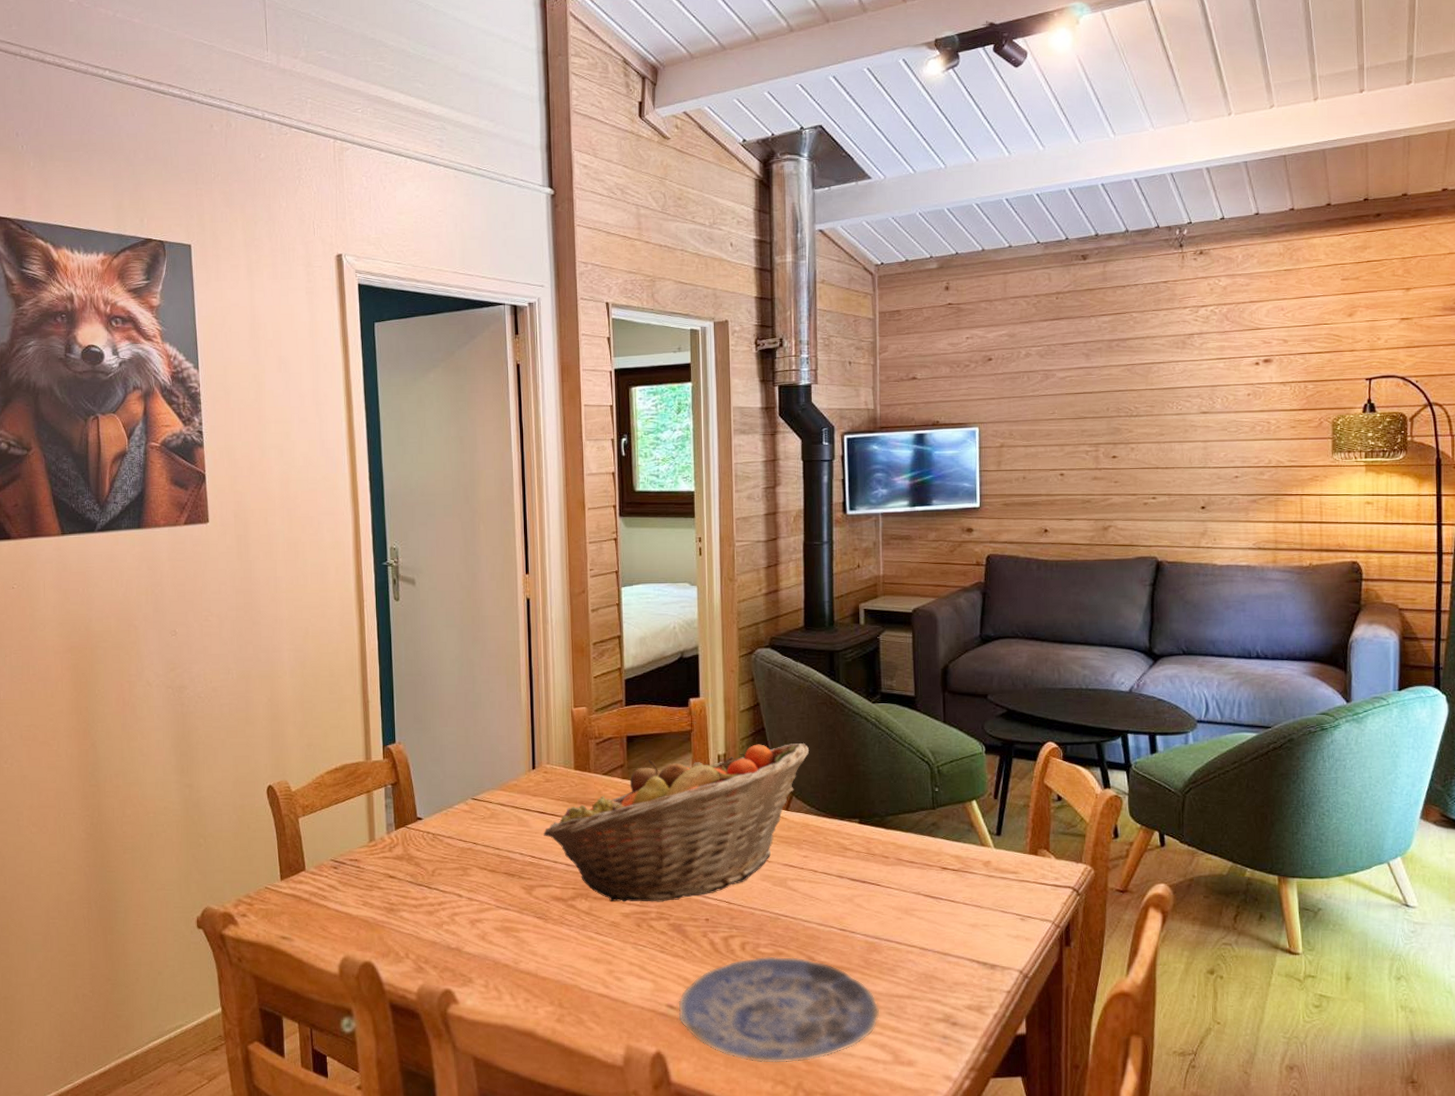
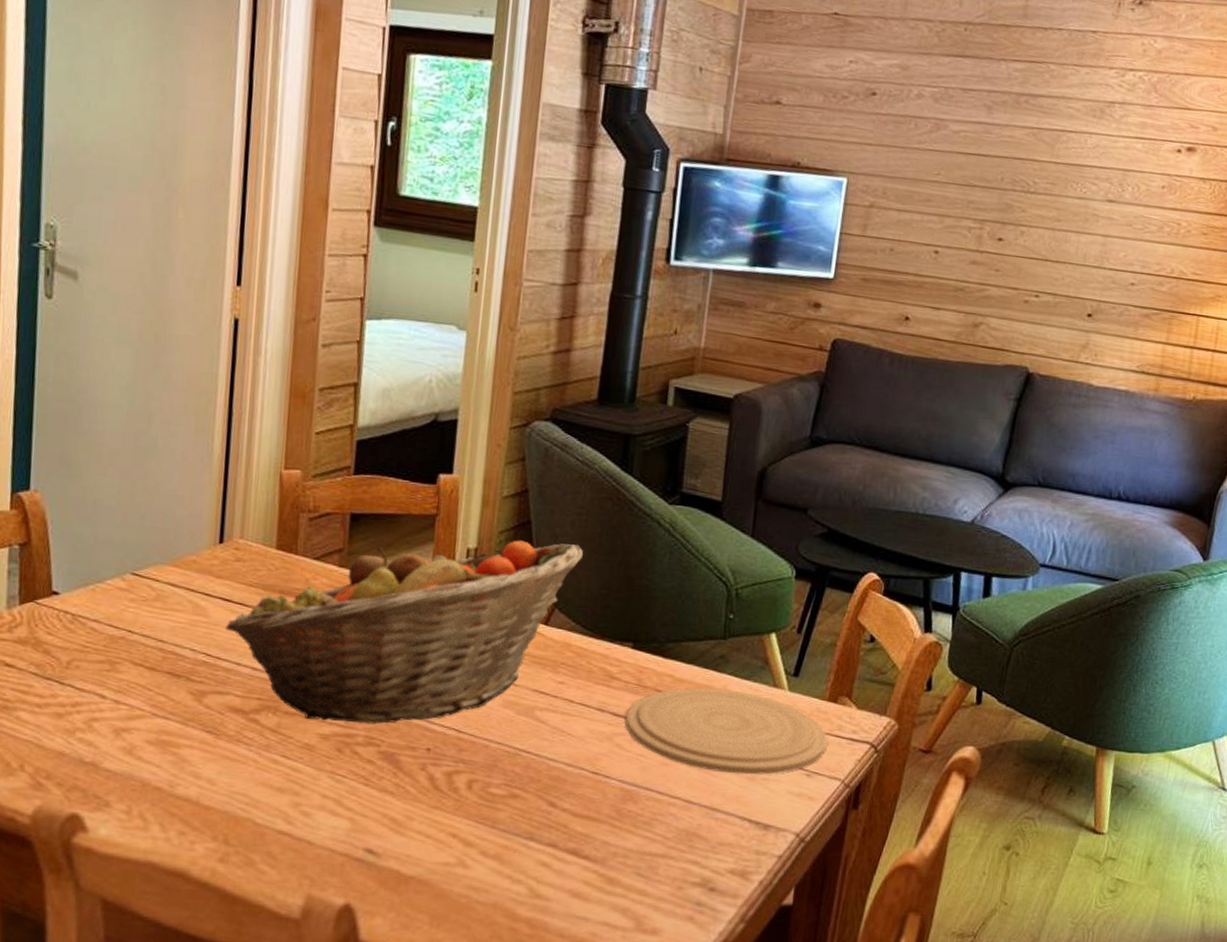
plate: present [678,956,880,1063] -> none [377,798,628,924]
plate: none [861,851,1035,922] -> present [625,687,828,775]

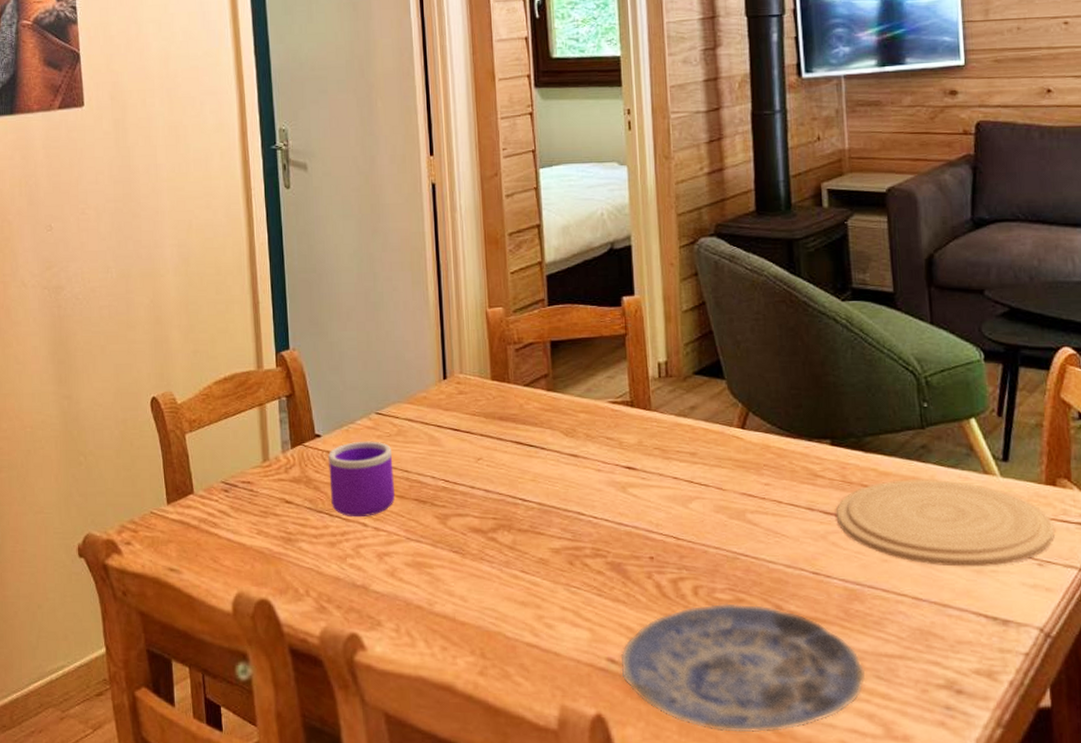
mug: none [64,603,146,688] -> present [327,441,395,518]
fruit basket: present [226,540,584,724] -> none [458,349,768,536]
plate: none [377,798,628,924] -> present [620,603,866,732]

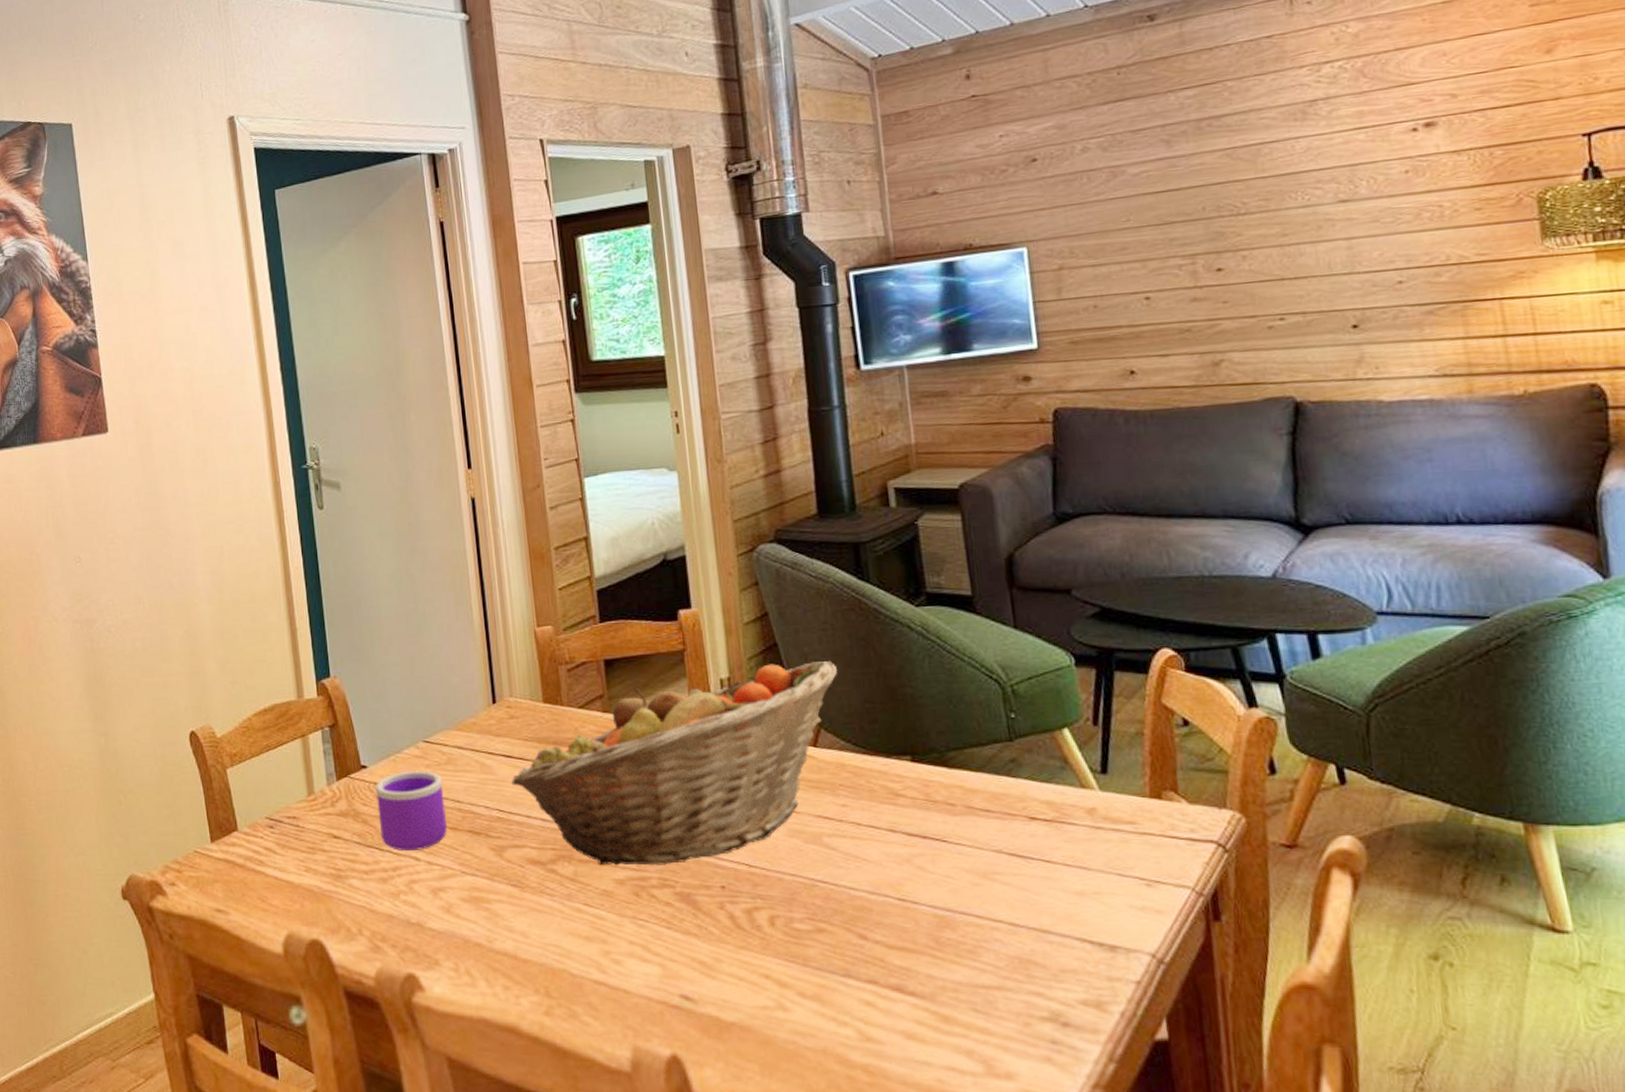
fruit basket: none [458,349,768,536] -> present [511,661,838,866]
plate: present [620,603,866,732] -> none [694,934,962,1072]
plate: present [836,480,1055,567] -> none [920,796,1164,890]

